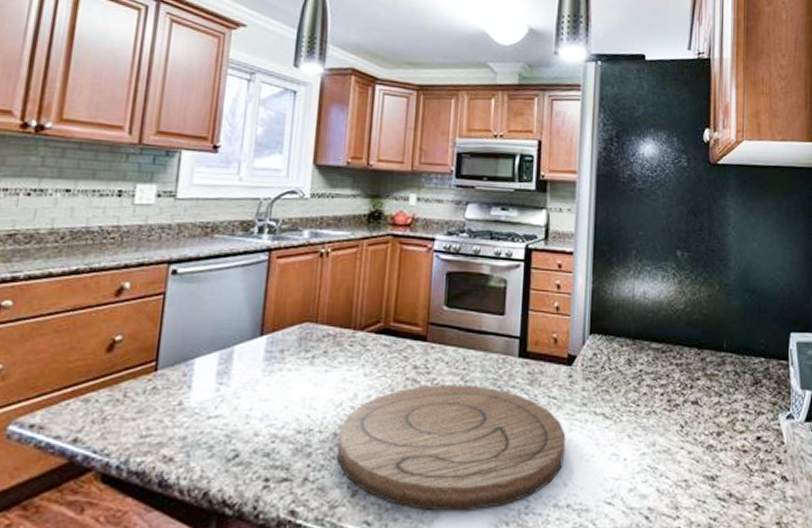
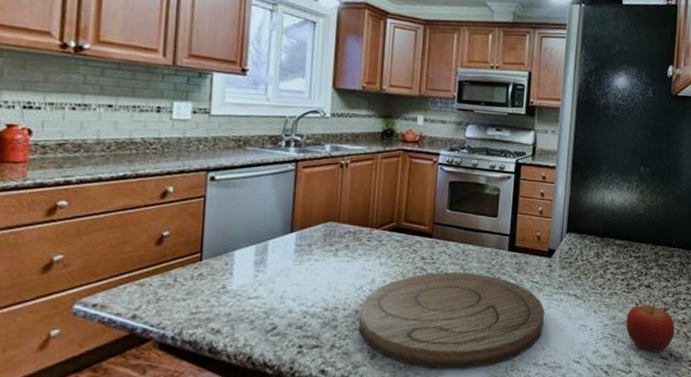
fruit: none [669,424,733,492] -> present [626,302,675,353]

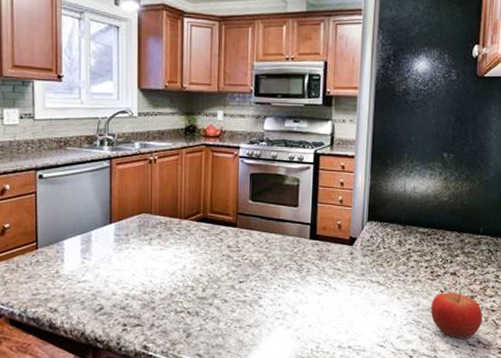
cutting board: present [359,272,545,369] -> none [174,259,348,349]

